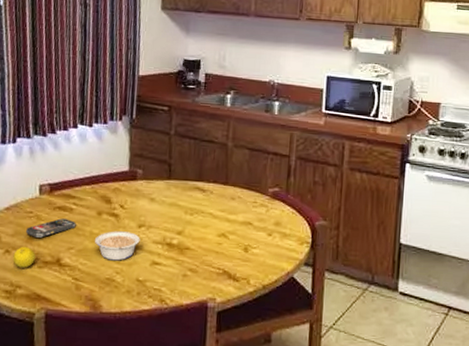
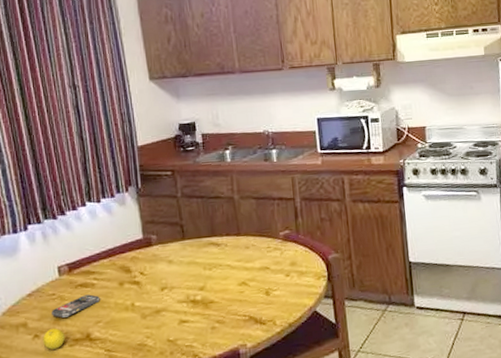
legume: present [95,231,140,261] -> none [121,296,165,327]

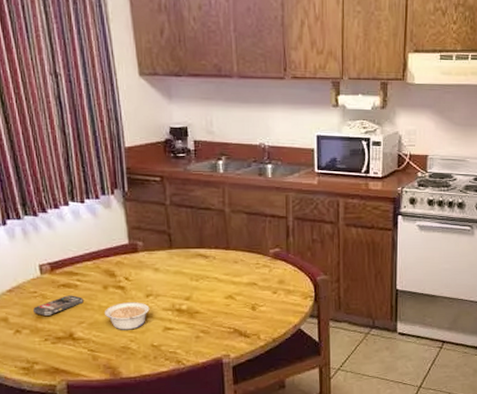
fruit: present [43,327,65,350] -> none [24,324,47,345]
legume: none [121,296,165,327] -> present [105,302,150,330]

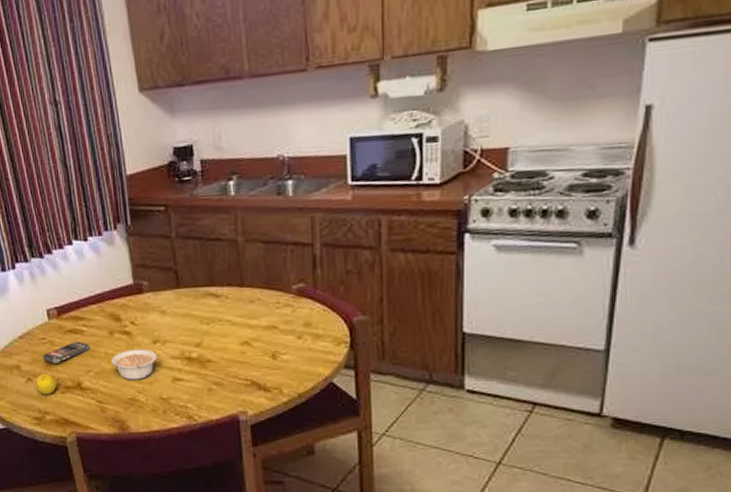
fruit: none [24,324,47,345] -> present [35,373,57,395]

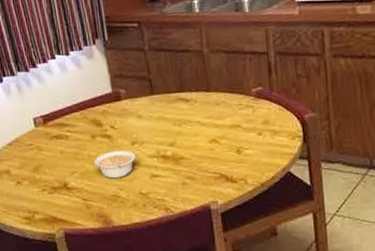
fruit: present [35,373,57,395] -> none [24,176,45,196]
smartphone: present [43,341,90,363] -> none [31,146,74,167]

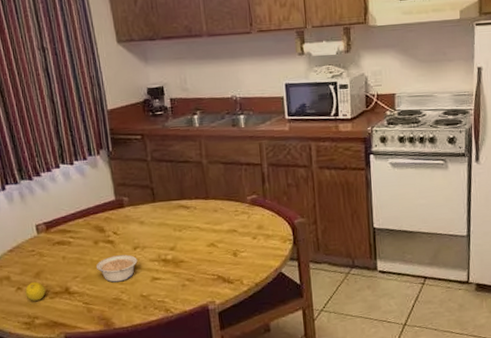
fruit: none [24,176,45,196] -> present [25,281,46,301]

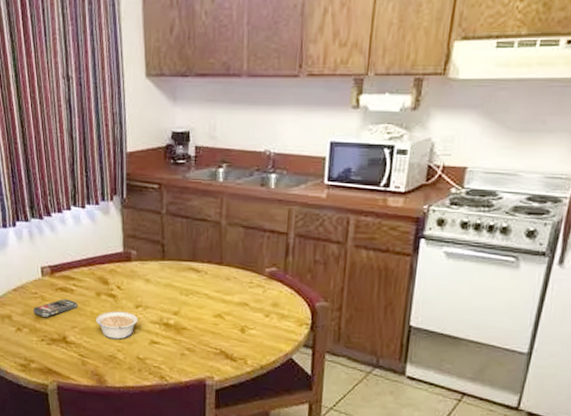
fruit: present [25,281,46,301] -> none [24,324,44,345]
smartphone: none [32,251,77,273] -> present [33,299,78,317]

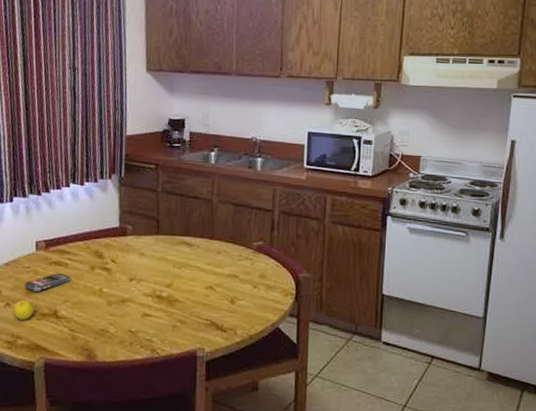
fruit: none [24,324,44,345] -> present [13,299,34,320]
legume: present [96,311,138,340] -> none [89,284,132,313]

